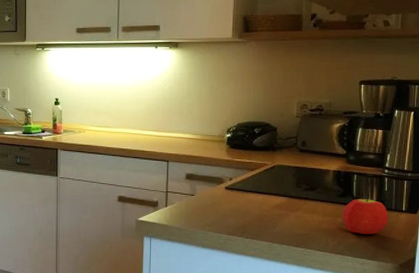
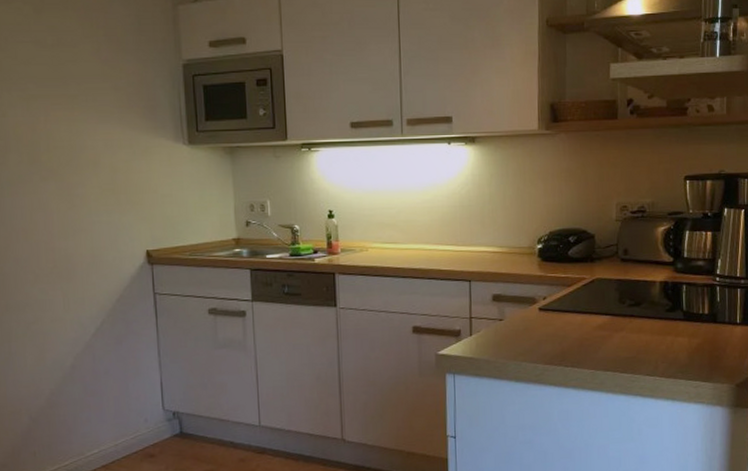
fruit: present [341,196,389,235] -> none [671,308,723,354]

